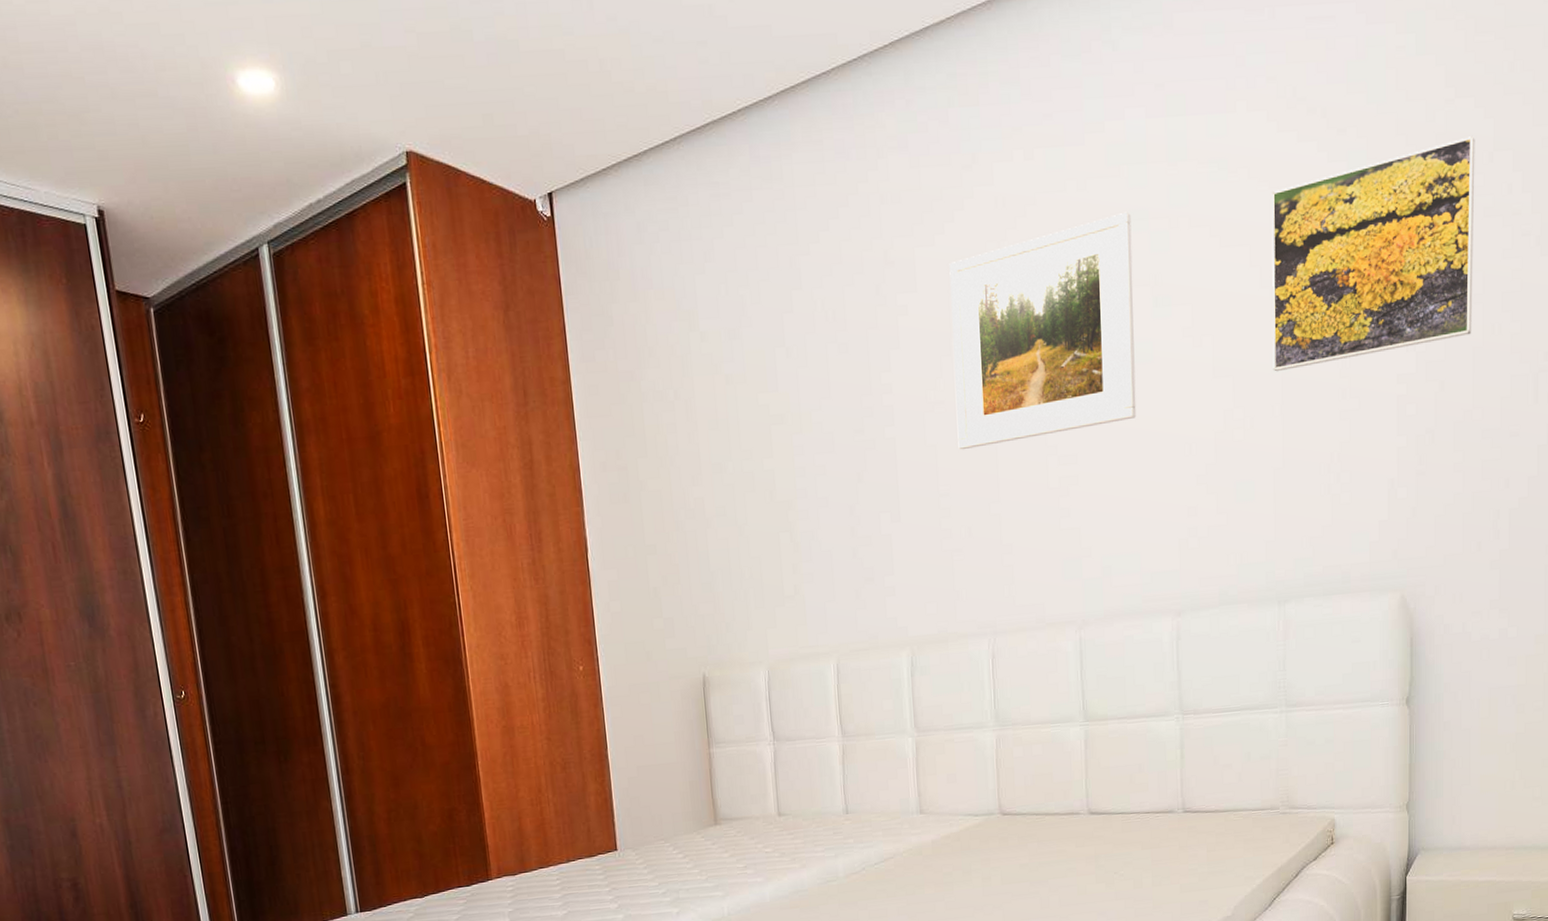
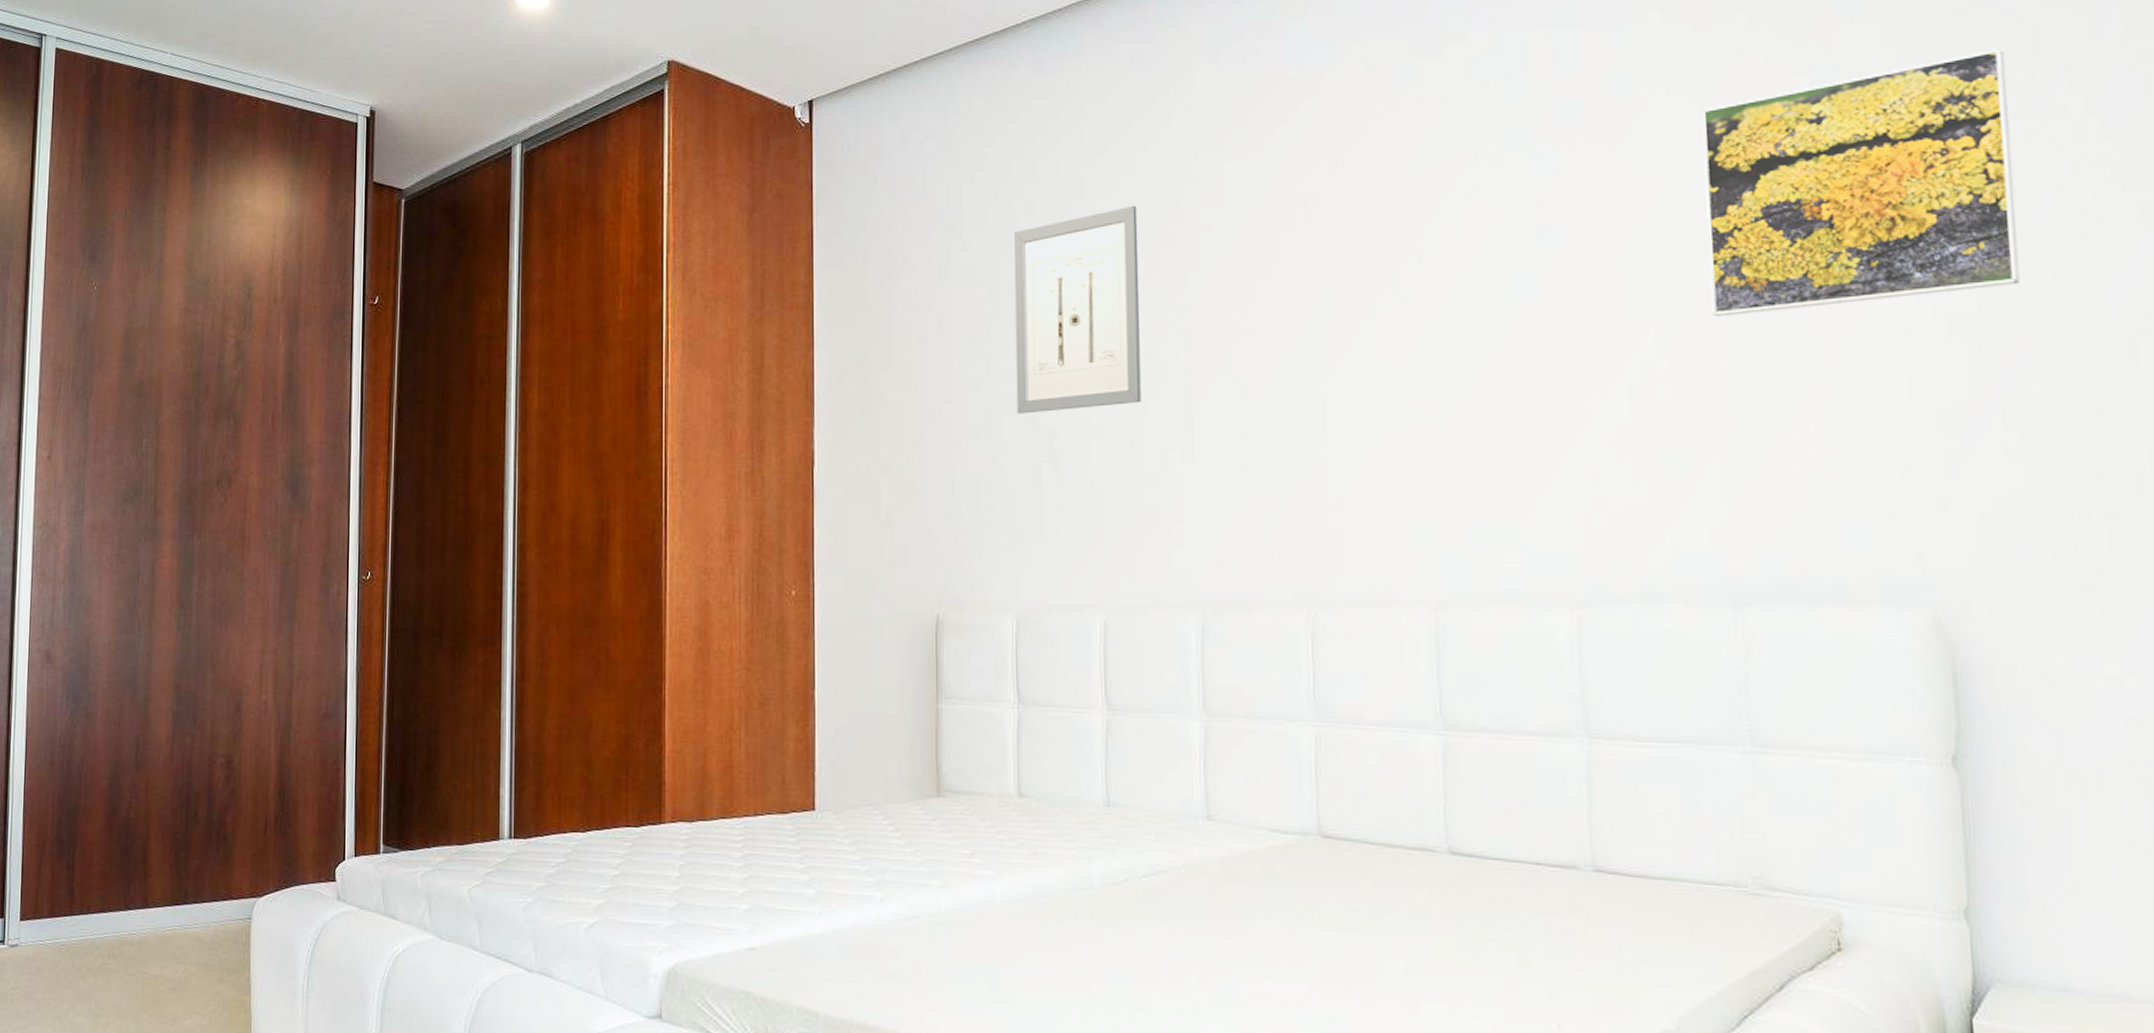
wall art: none [744,291,857,491] -> present [1013,205,1141,414]
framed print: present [949,212,1137,450] -> none [1266,129,1515,385]

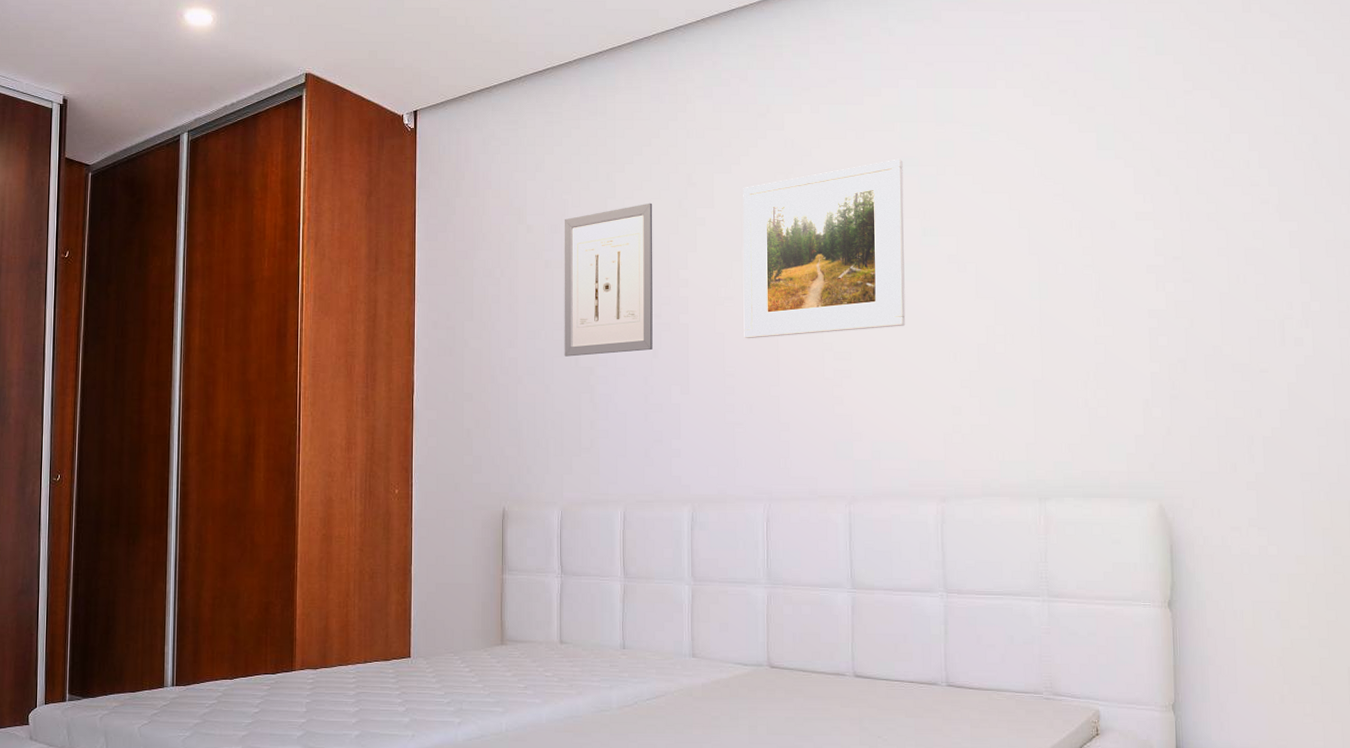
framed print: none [1266,129,1515,385] -> present [743,159,906,339]
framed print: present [1702,49,2021,317] -> none [1028,121,1218,298]

